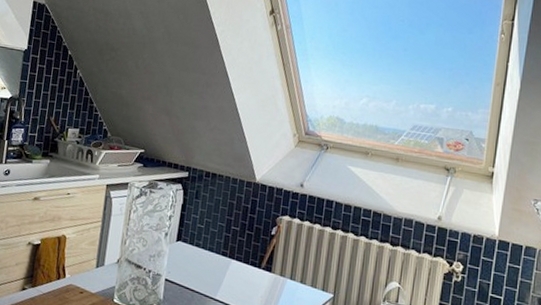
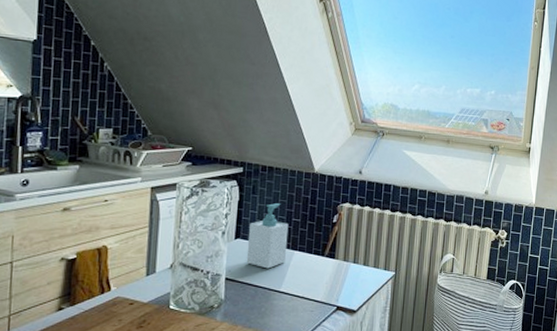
soap bottle: none [185,209,228,275] -> present [246,203,289,269]

